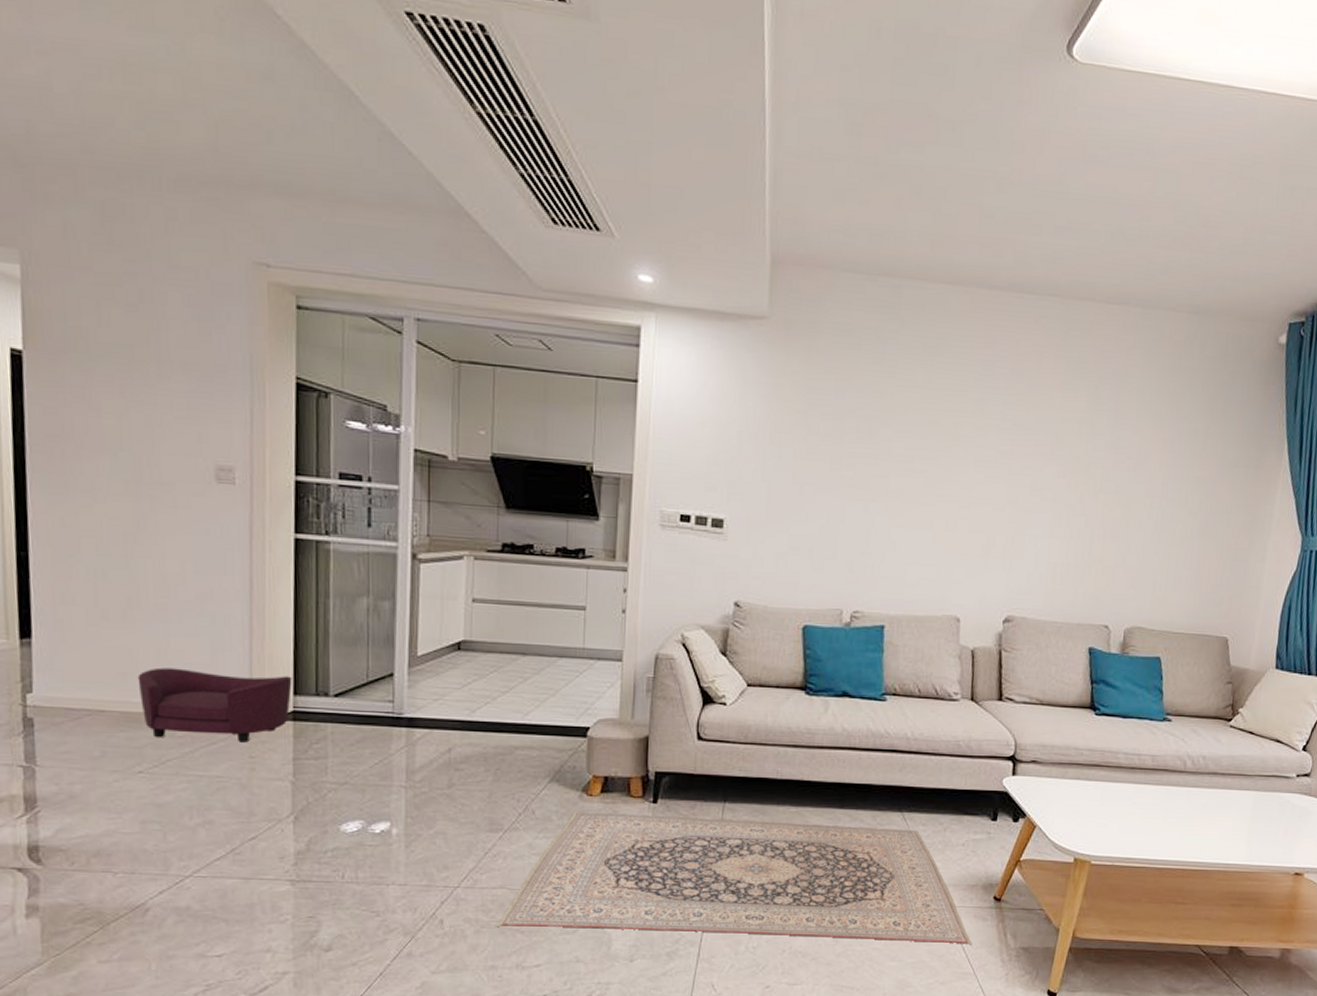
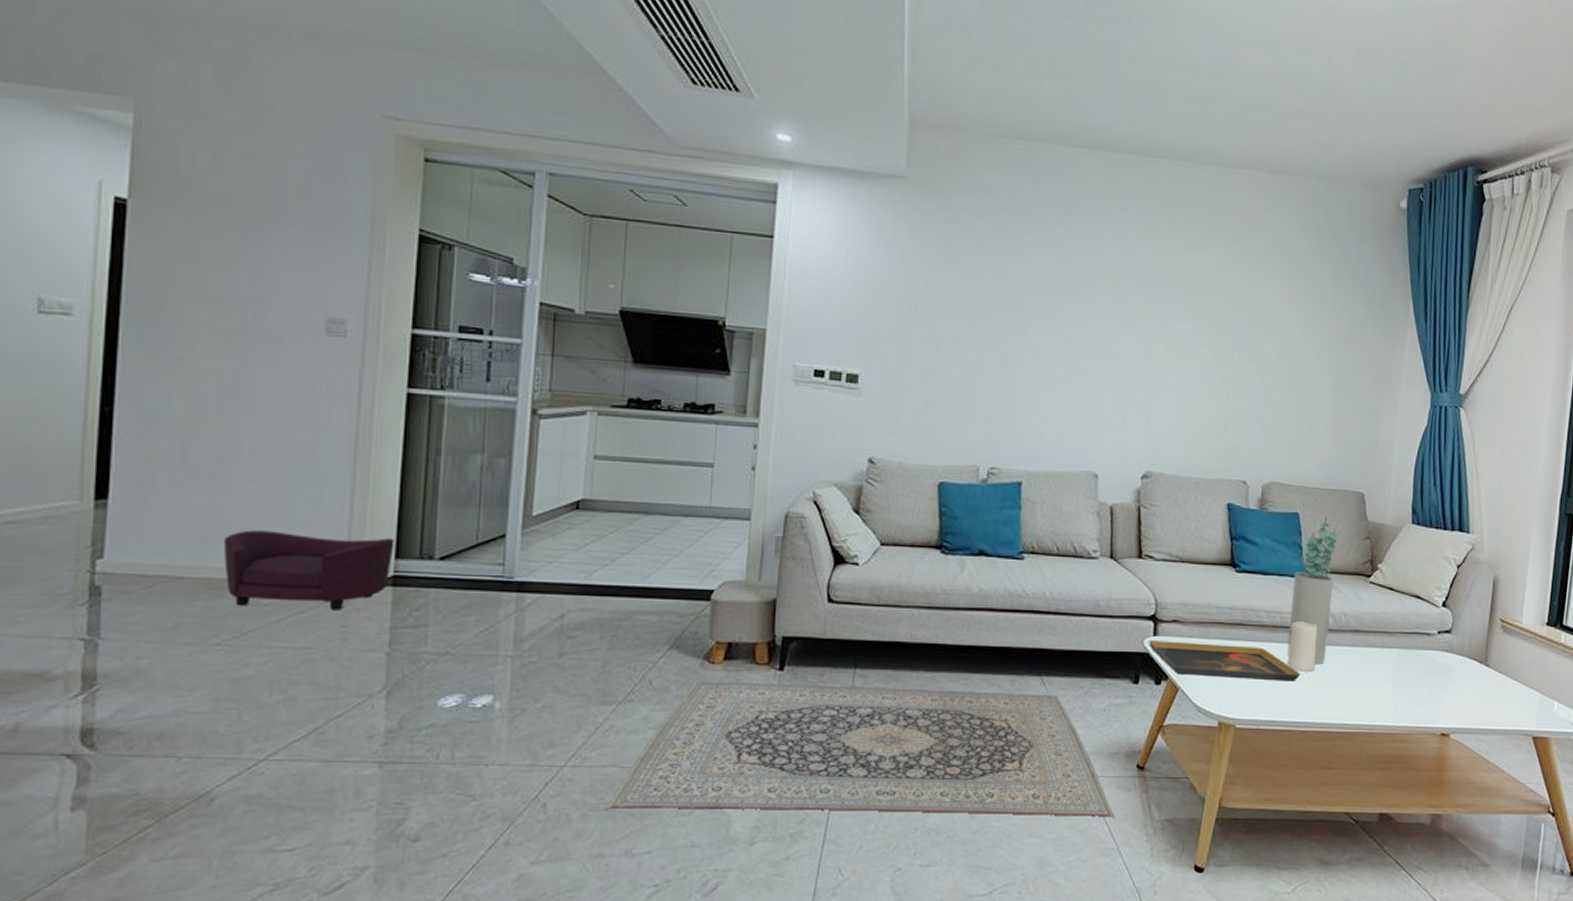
decorative tray: none [1007,780,1157,821] -> present [1149,641,1301,681]
vase: none [1144,660,1199,806] -> present [1287,515,1337,665]
candle: none [1144,763,1176,812] -> present [1287,621,1318,672]

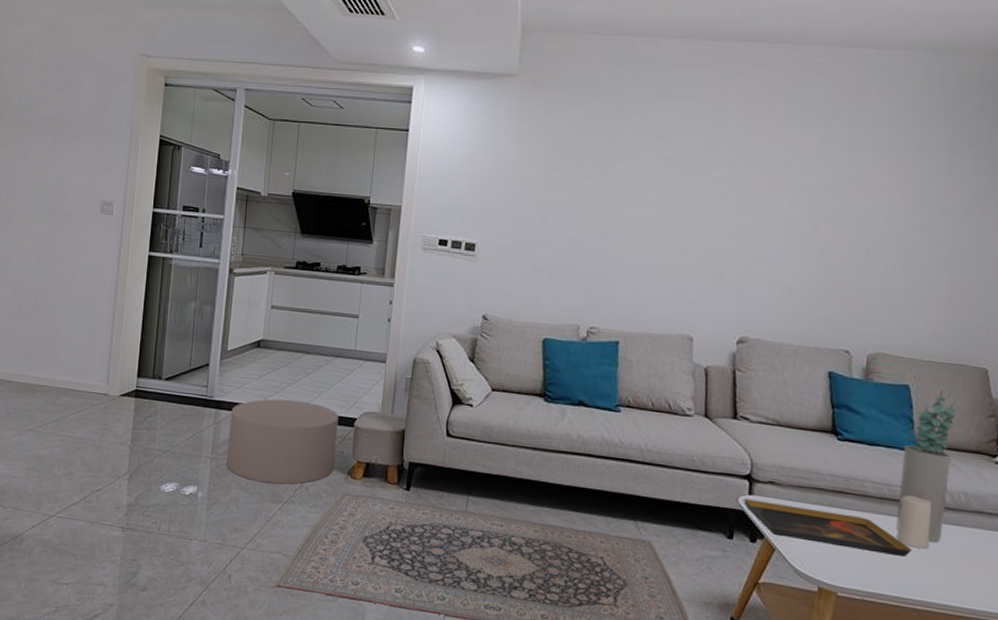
dog bed: present [223,530,395,611] -> none [35,350,138,413]
pouf: none [535,573,691,681] -> present [226,399,339,485]

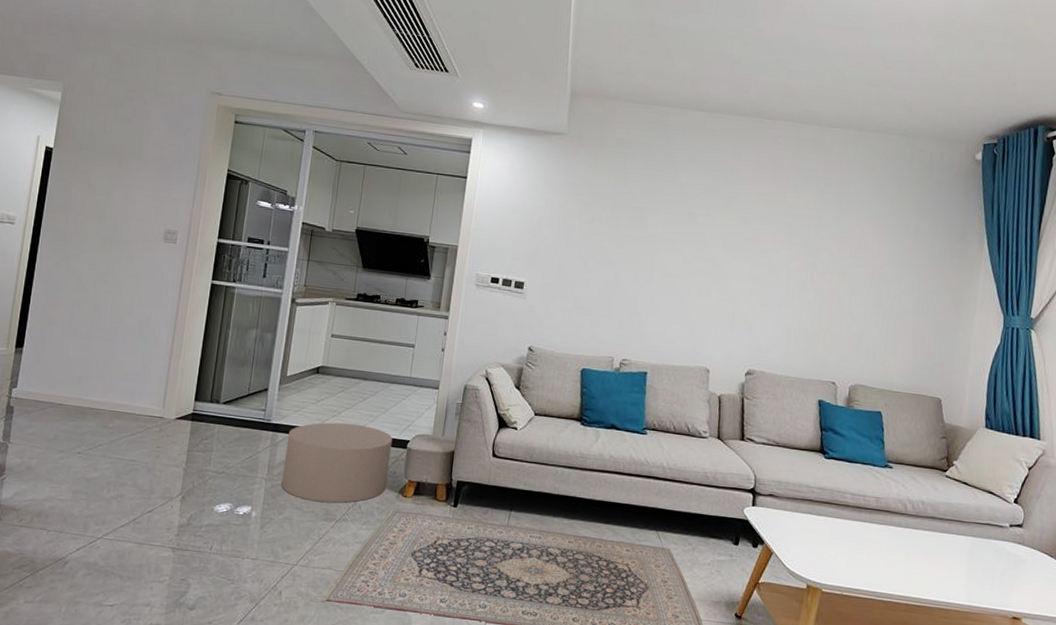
decorative tray: present [744,499,913,557] -> none [748,510,882,557]
vase: present [896,390,955,543] -> none [869,415,916,544]
candle: present [896,495,932,549] -> none [869,504,898,550]

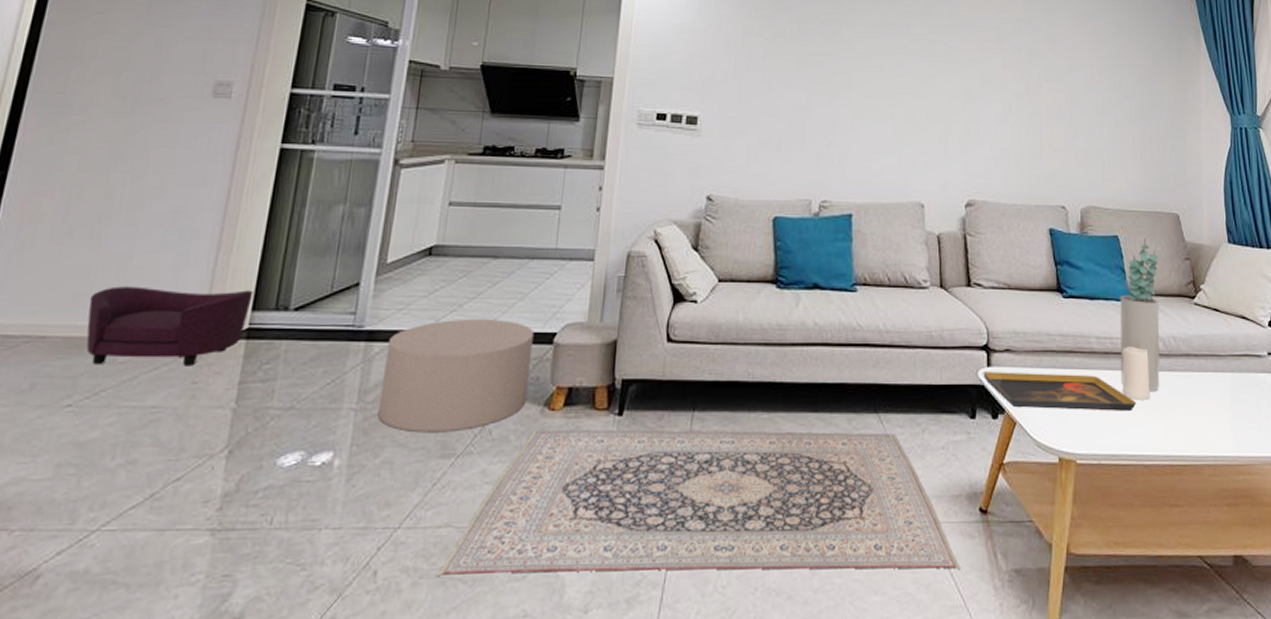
dog bed: none [88,374,196,435] -> present [86,286,254,366]
decorative tray: none [748,510,882,557] -> present [983,372,1137,411]
vase: none [869,415,916,544] -> present [1120,237,1160,392]
candle: none [869,504,898,550] -> present [1122,347,1150,400]

